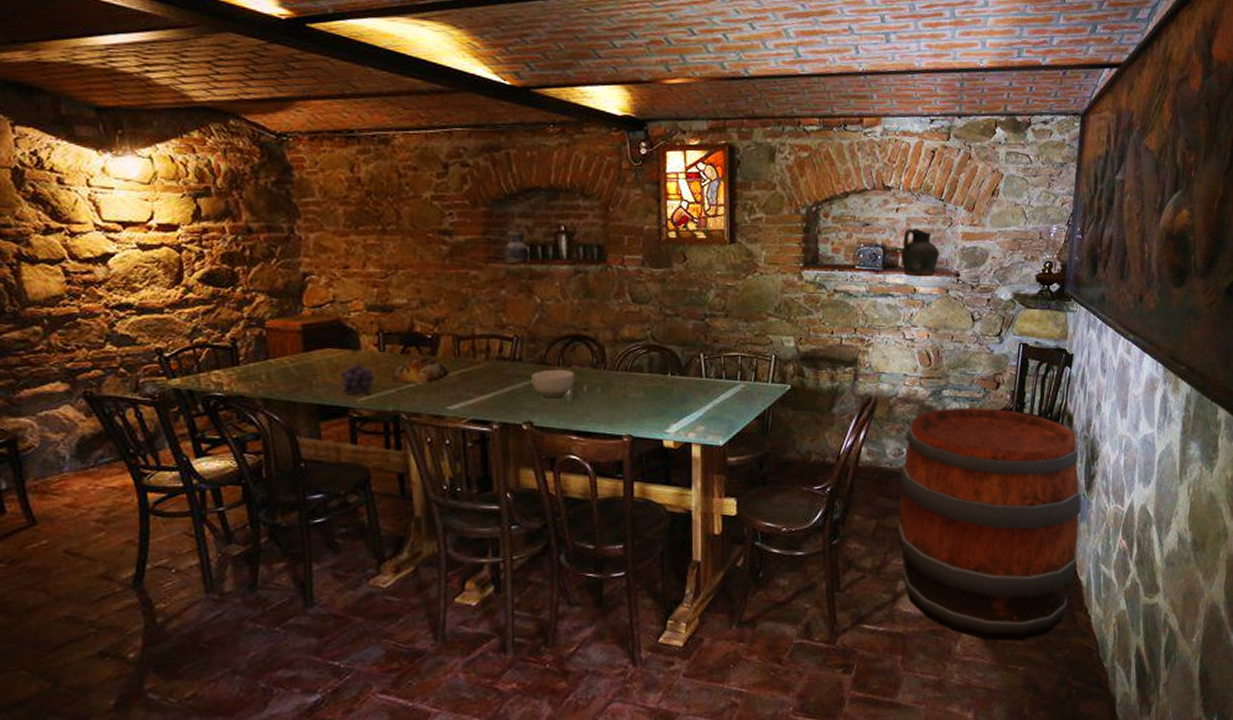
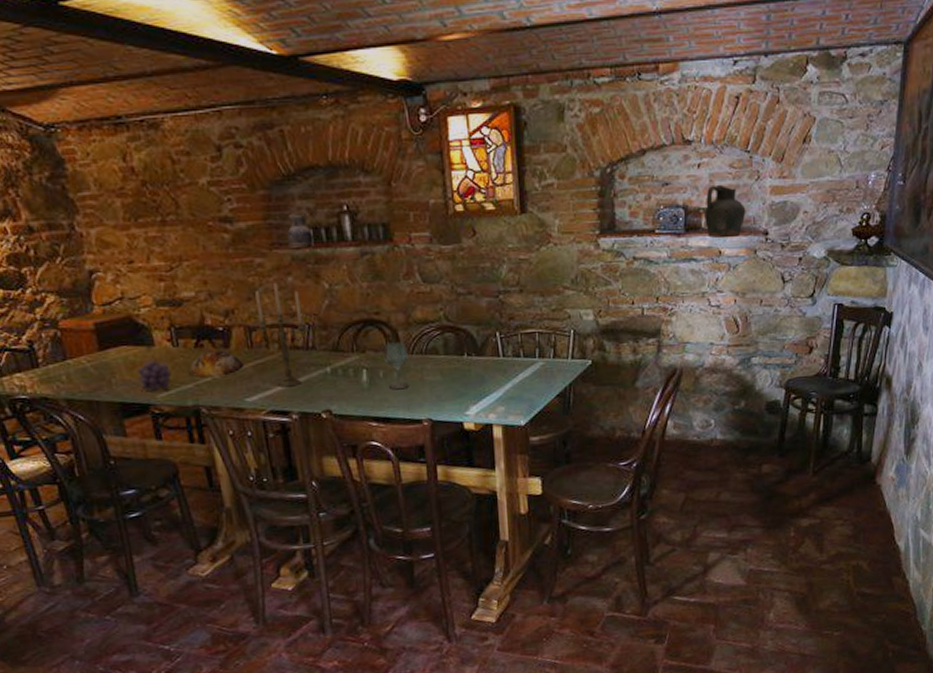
candelabra: none [465,294,517,397] -> present [255,282,309,388]
bowl: present [531,369,576,399] -> none [326,355,371,386]
wine glass: none [589,358,615,405] -> present [384,342,410,390]
wooden barrel: present [897,407,1081,641] -> none [707,374,900,608]

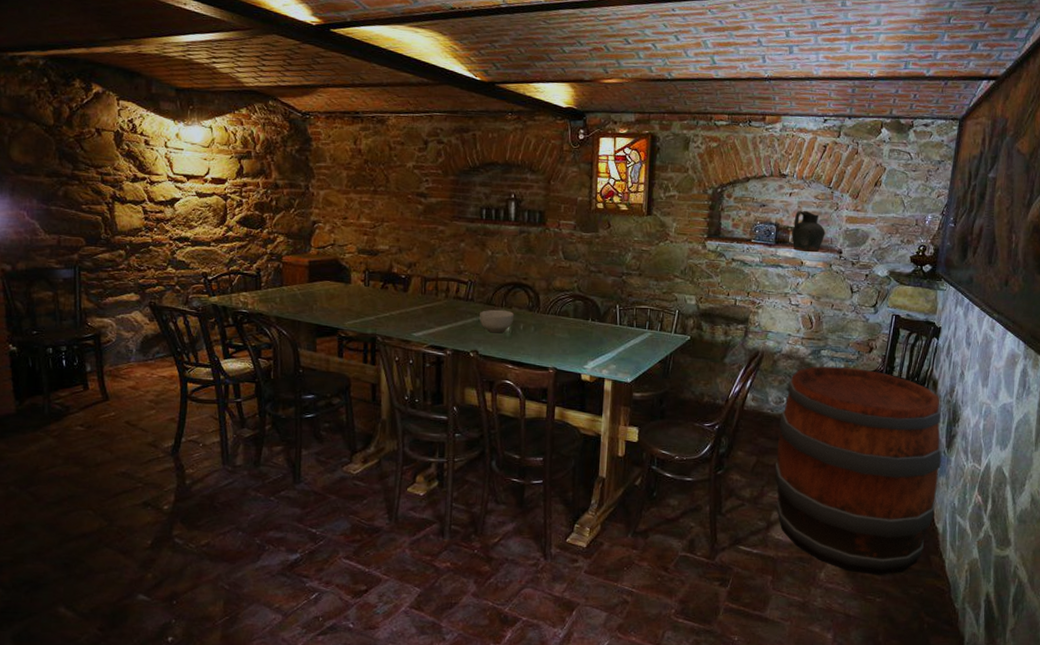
grapes: present [137,359,173,392] -> none [333,294,361,319]
bread: present [188,350,244,378] -> none [373,293,416,313]
candelabra: present [255,282,309,388] -> none [430,246,470,329]
ceramic pitcher: present [287,212,316,250] -> none [464,195,486,223]
bowl: none [326,355,371,386] -> present [479,309,515,333]
wine glass: present [384,342,410,390] -> none [525,303,546,341]
wooden barrel: none [707,374,900,608] -> present [775,366,942,575]

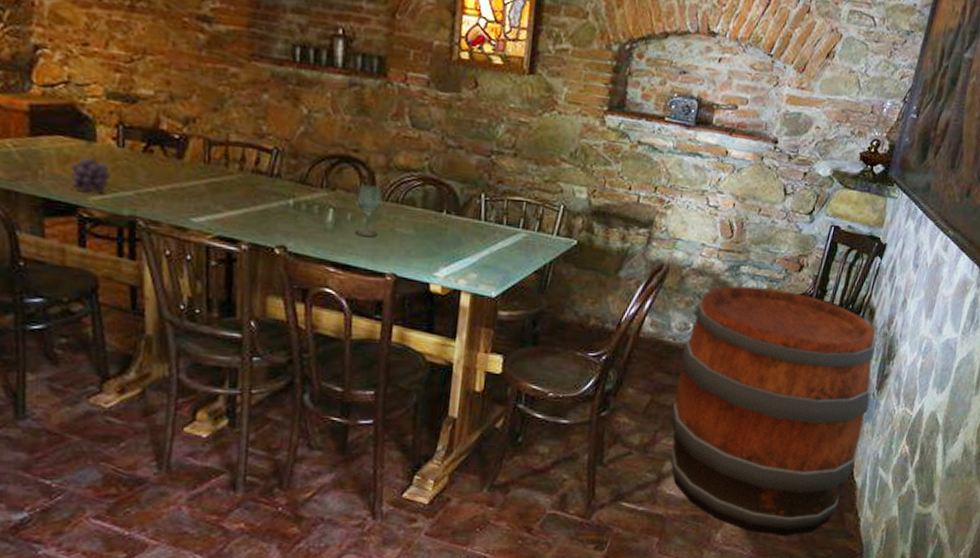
grapes: none [333,294,361,319] -> present [70,157,112,193]
bowl: present [479,309,515,333] -> none [289,190,340,224]
wine glass: none [525,303,546,341] -> present [355,184,384,238]
ceramic jug: present [791,210,826,253] -> none [716,82,760,141]

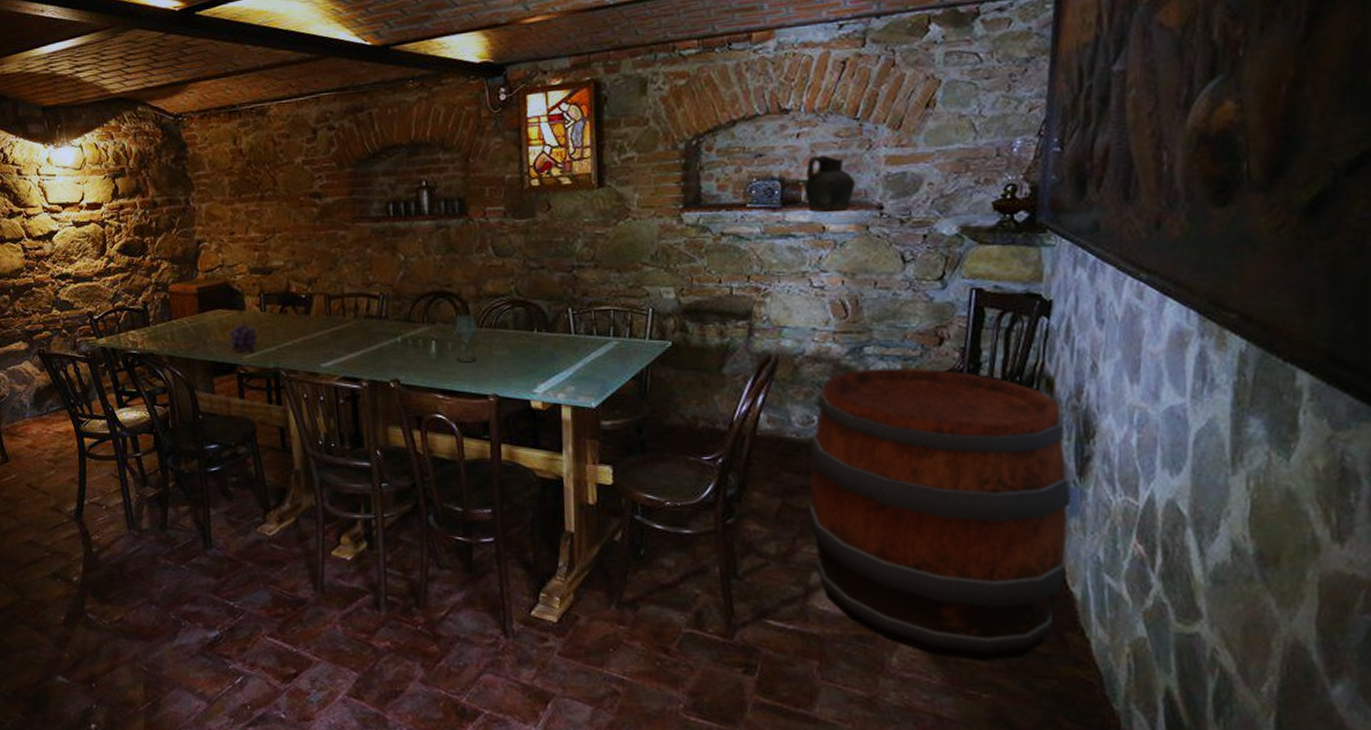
ceramic jug: none [716,82,760,141] -> present [803,155,856,213]

